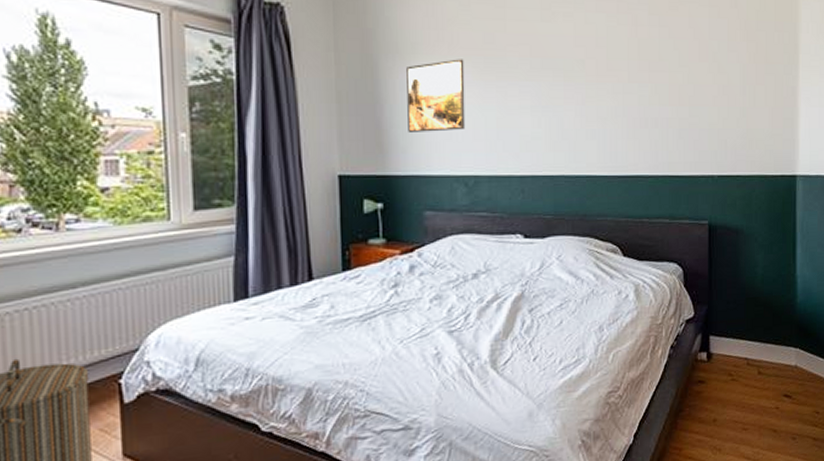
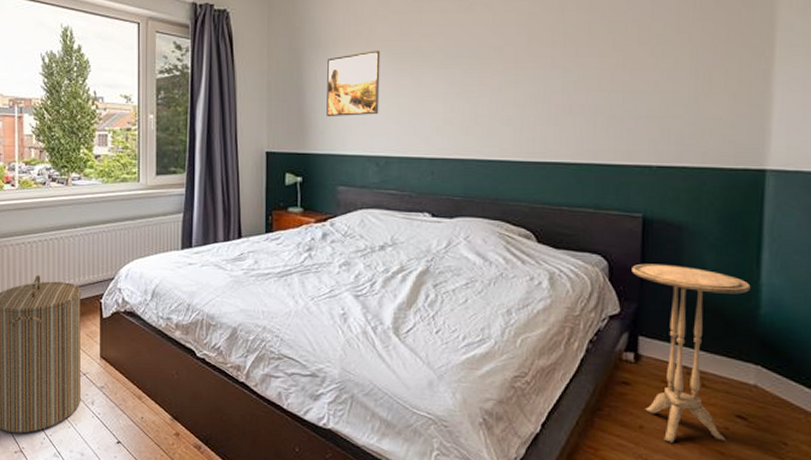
side table: none [702,266,790,430] -> present [632,263,751,443]

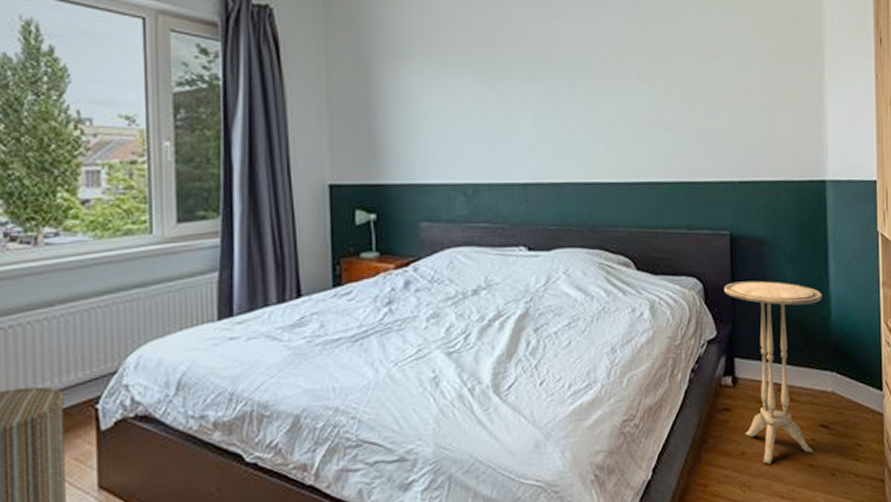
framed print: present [326,50,381,116] -> none [401,60,464,138]

